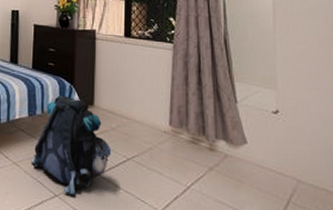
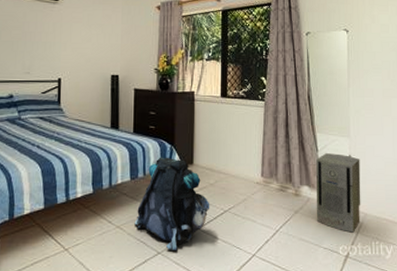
air purifier: none [235,105,293,201] -> present [316,153,361,233]

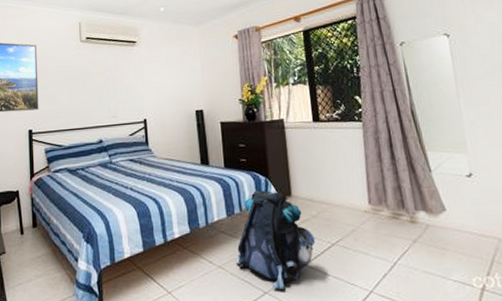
air purifier: present [316,153,361,233] -> none [430,172,494,262]

